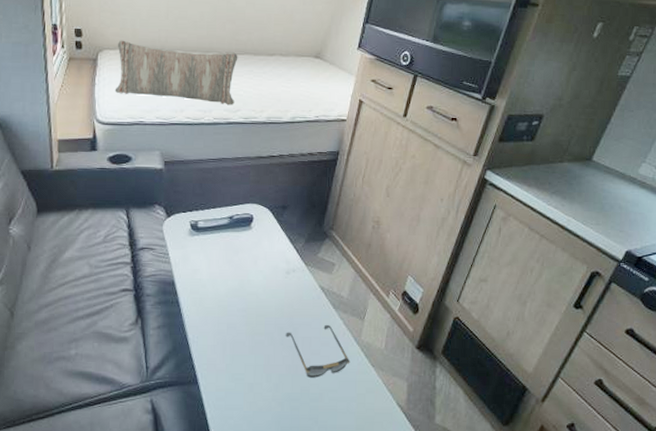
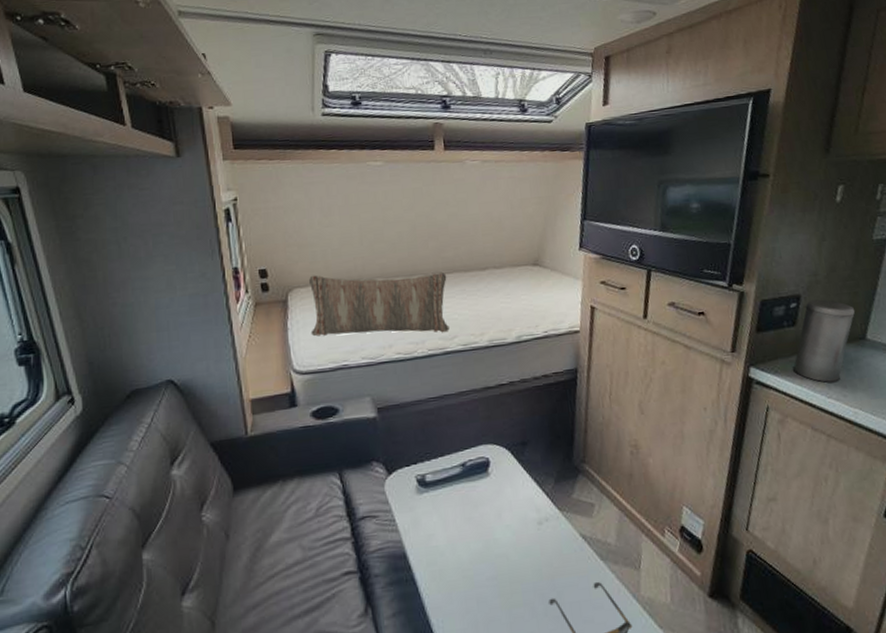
canister: none [523,121,588,193] -> present [793,299,856,383]

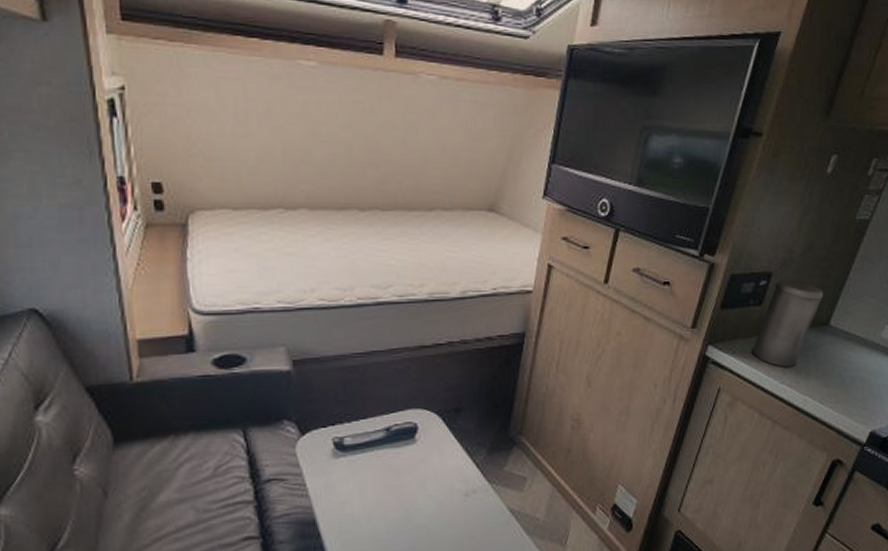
pillow: present [309,272,450,337] -> none [215,196,386,280]

